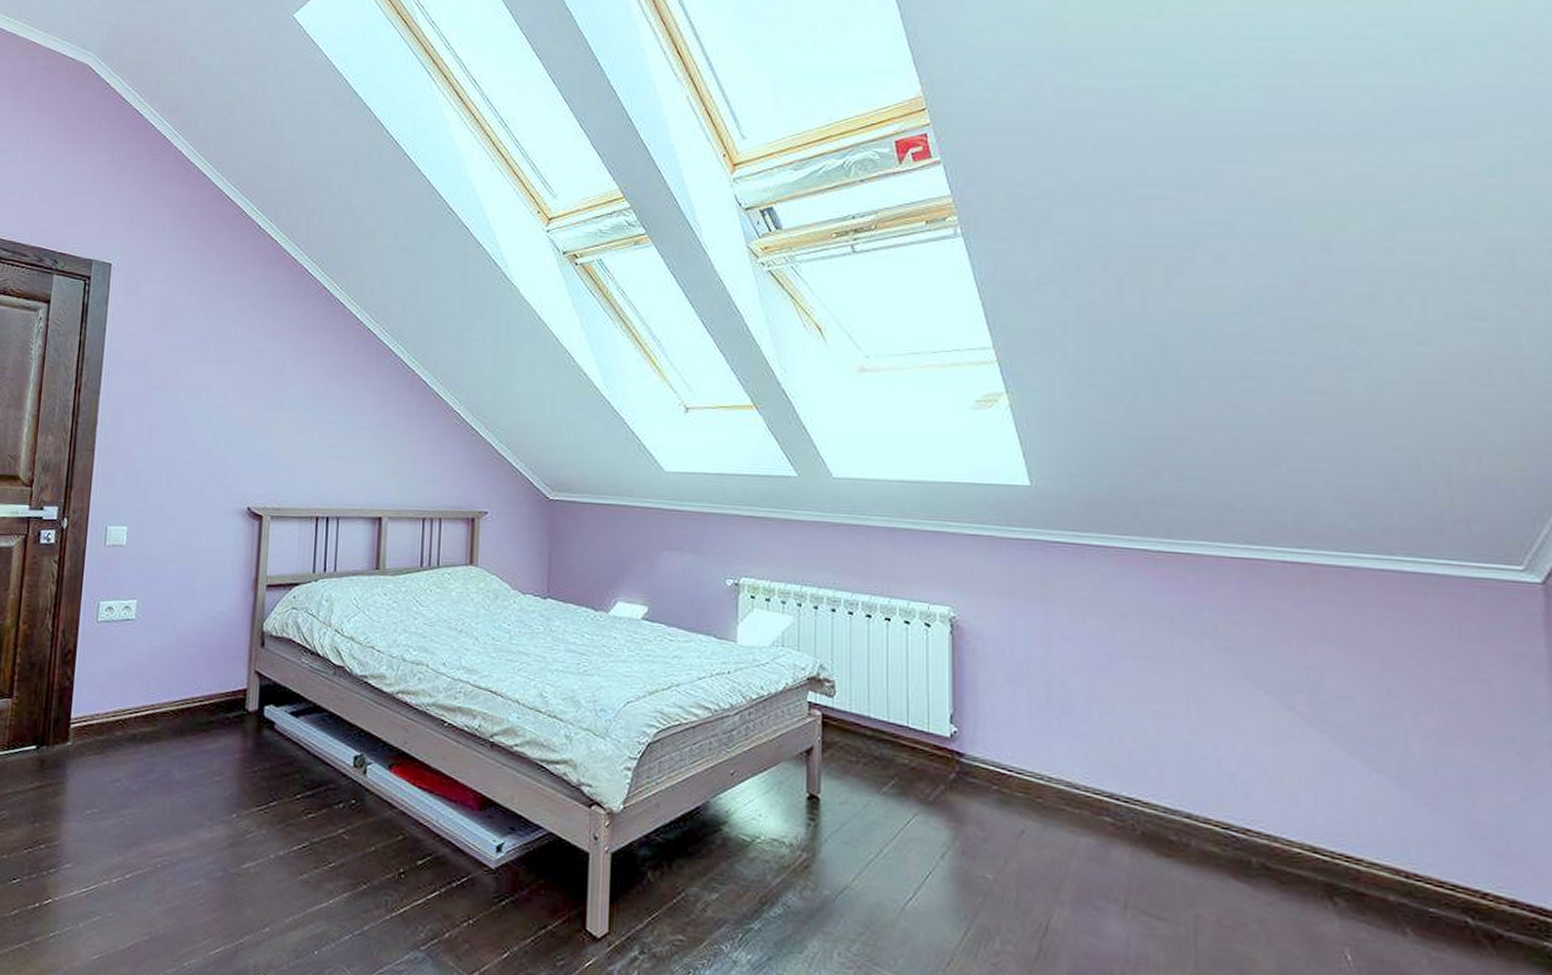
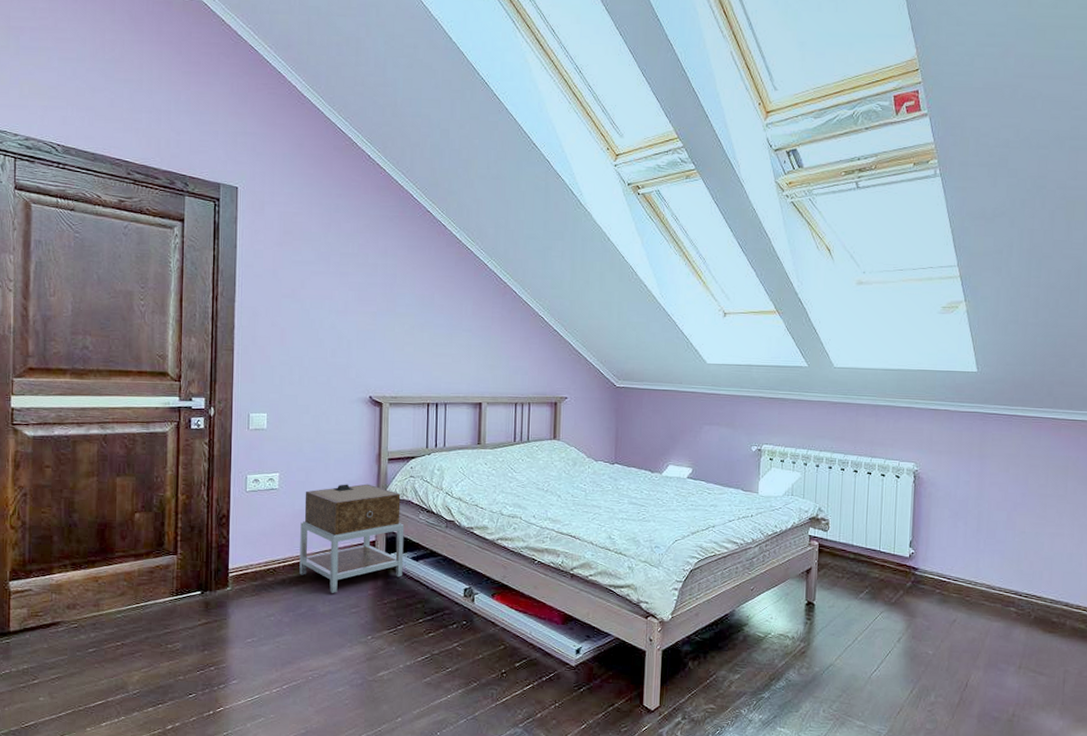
nightstand: none [153,615,283,755] -> present [299,484,405,593]

